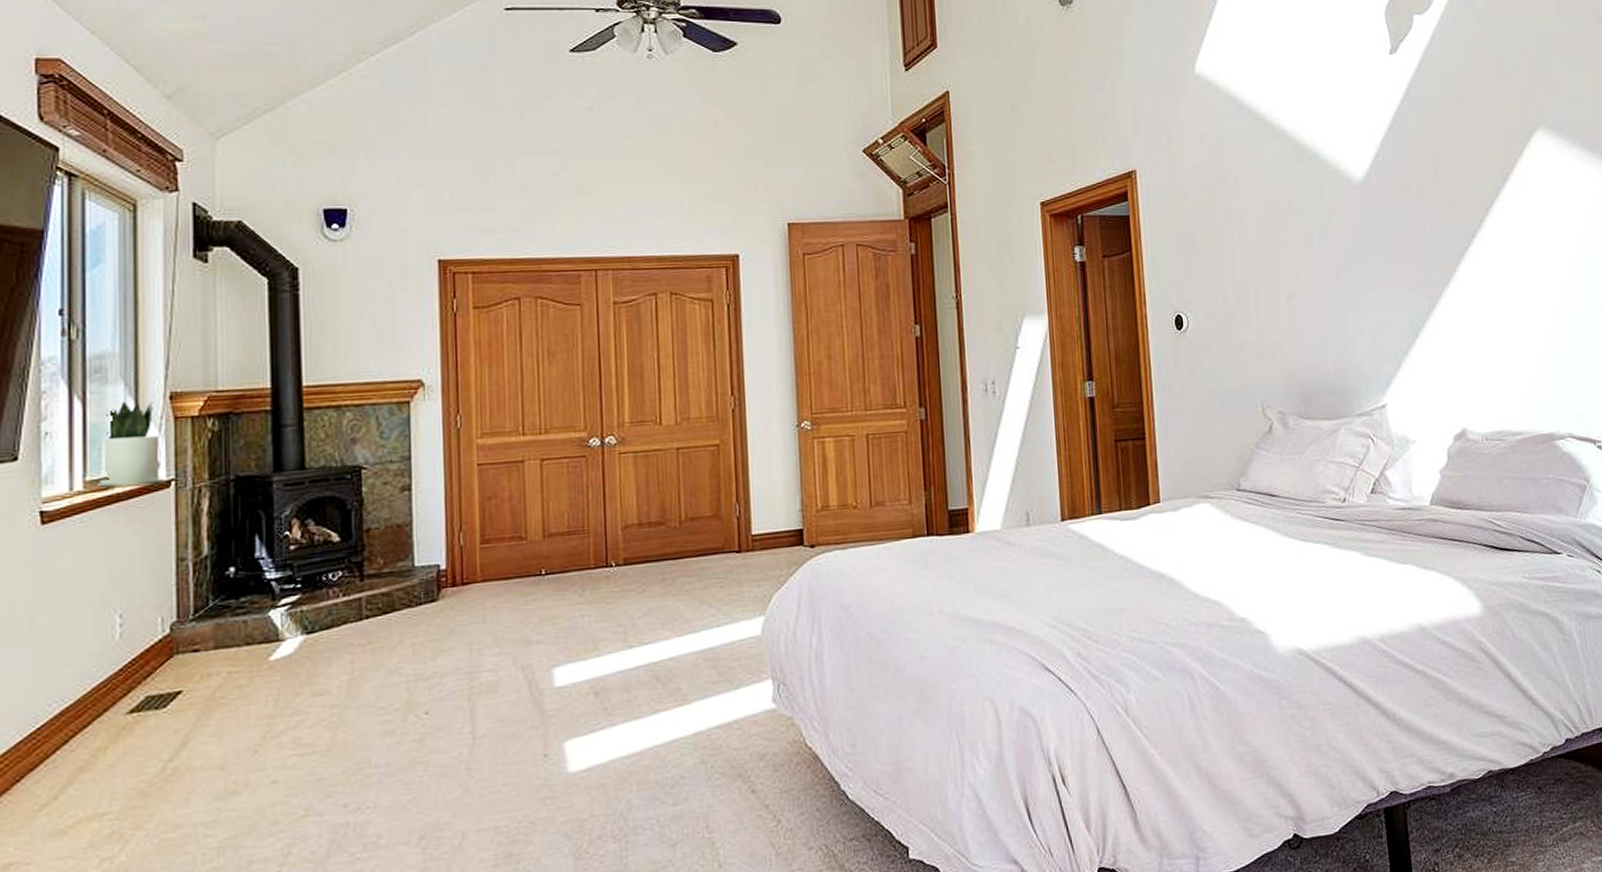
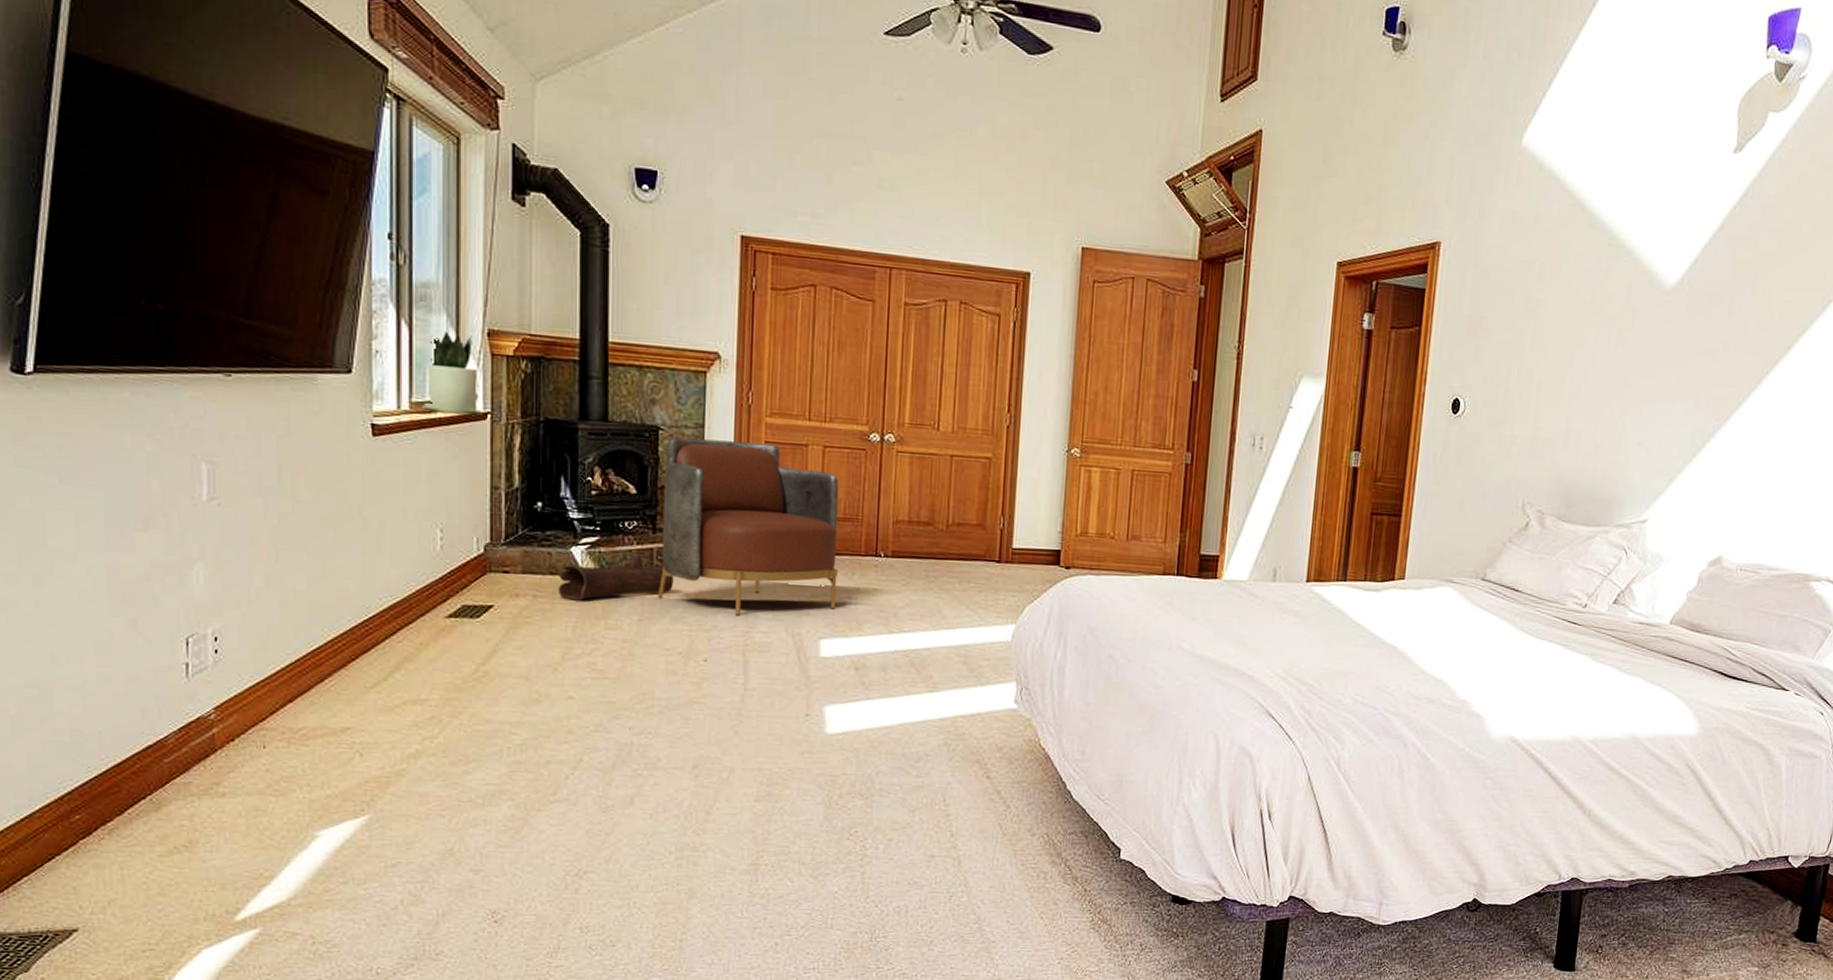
decorative log: none [255,606,386,671] -> present [557,553,674,601]
armchair: none [368,466,568,657] -> present [657,437,839,616]

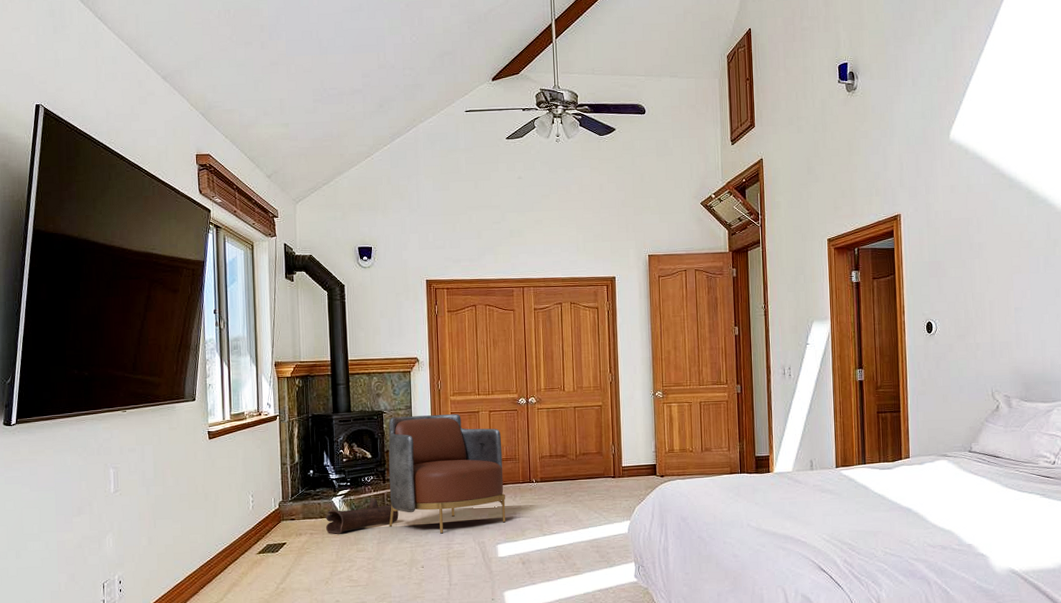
planter: present [419,332,483,416] -> none [236,367,274,419]

